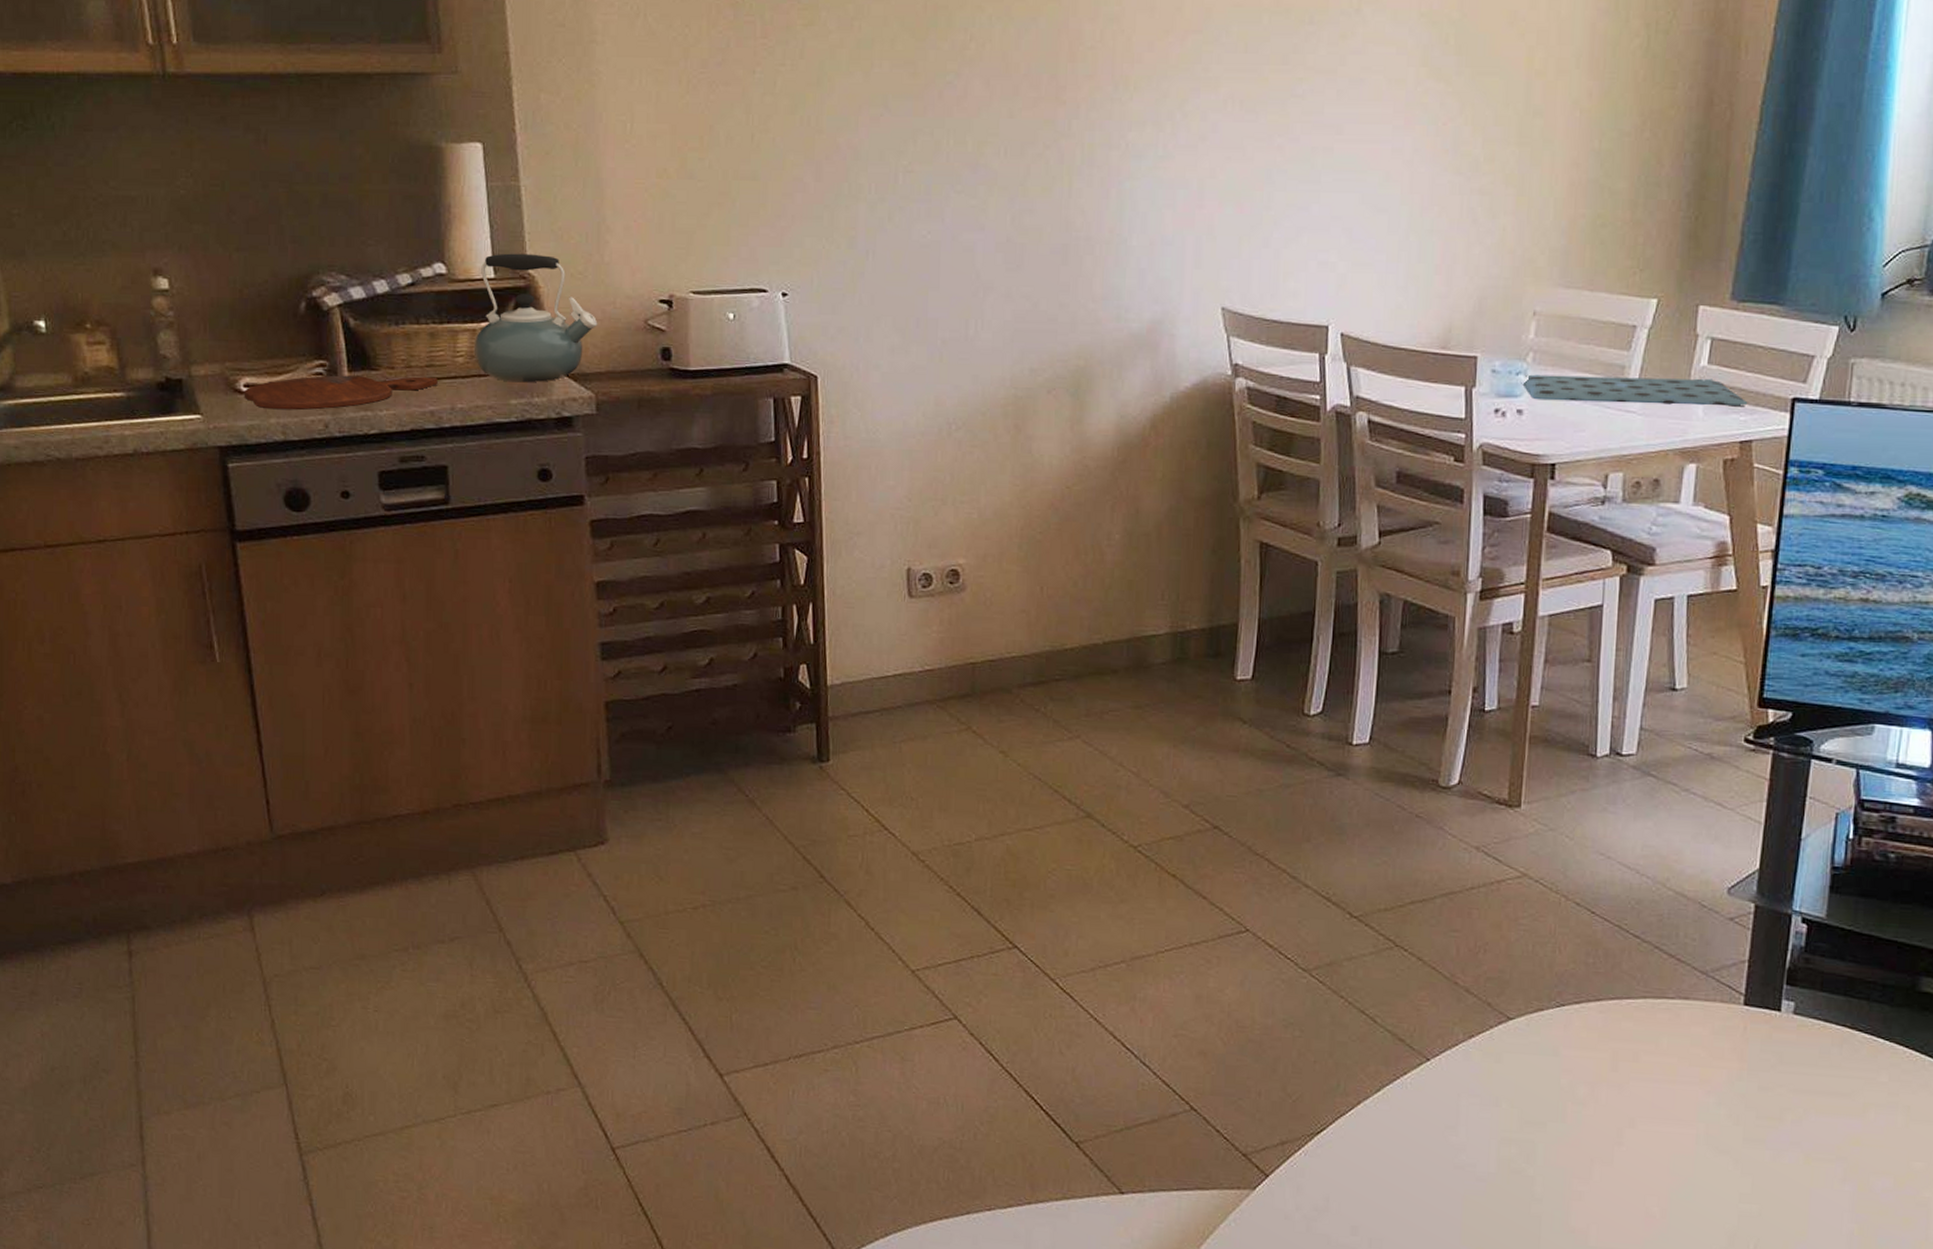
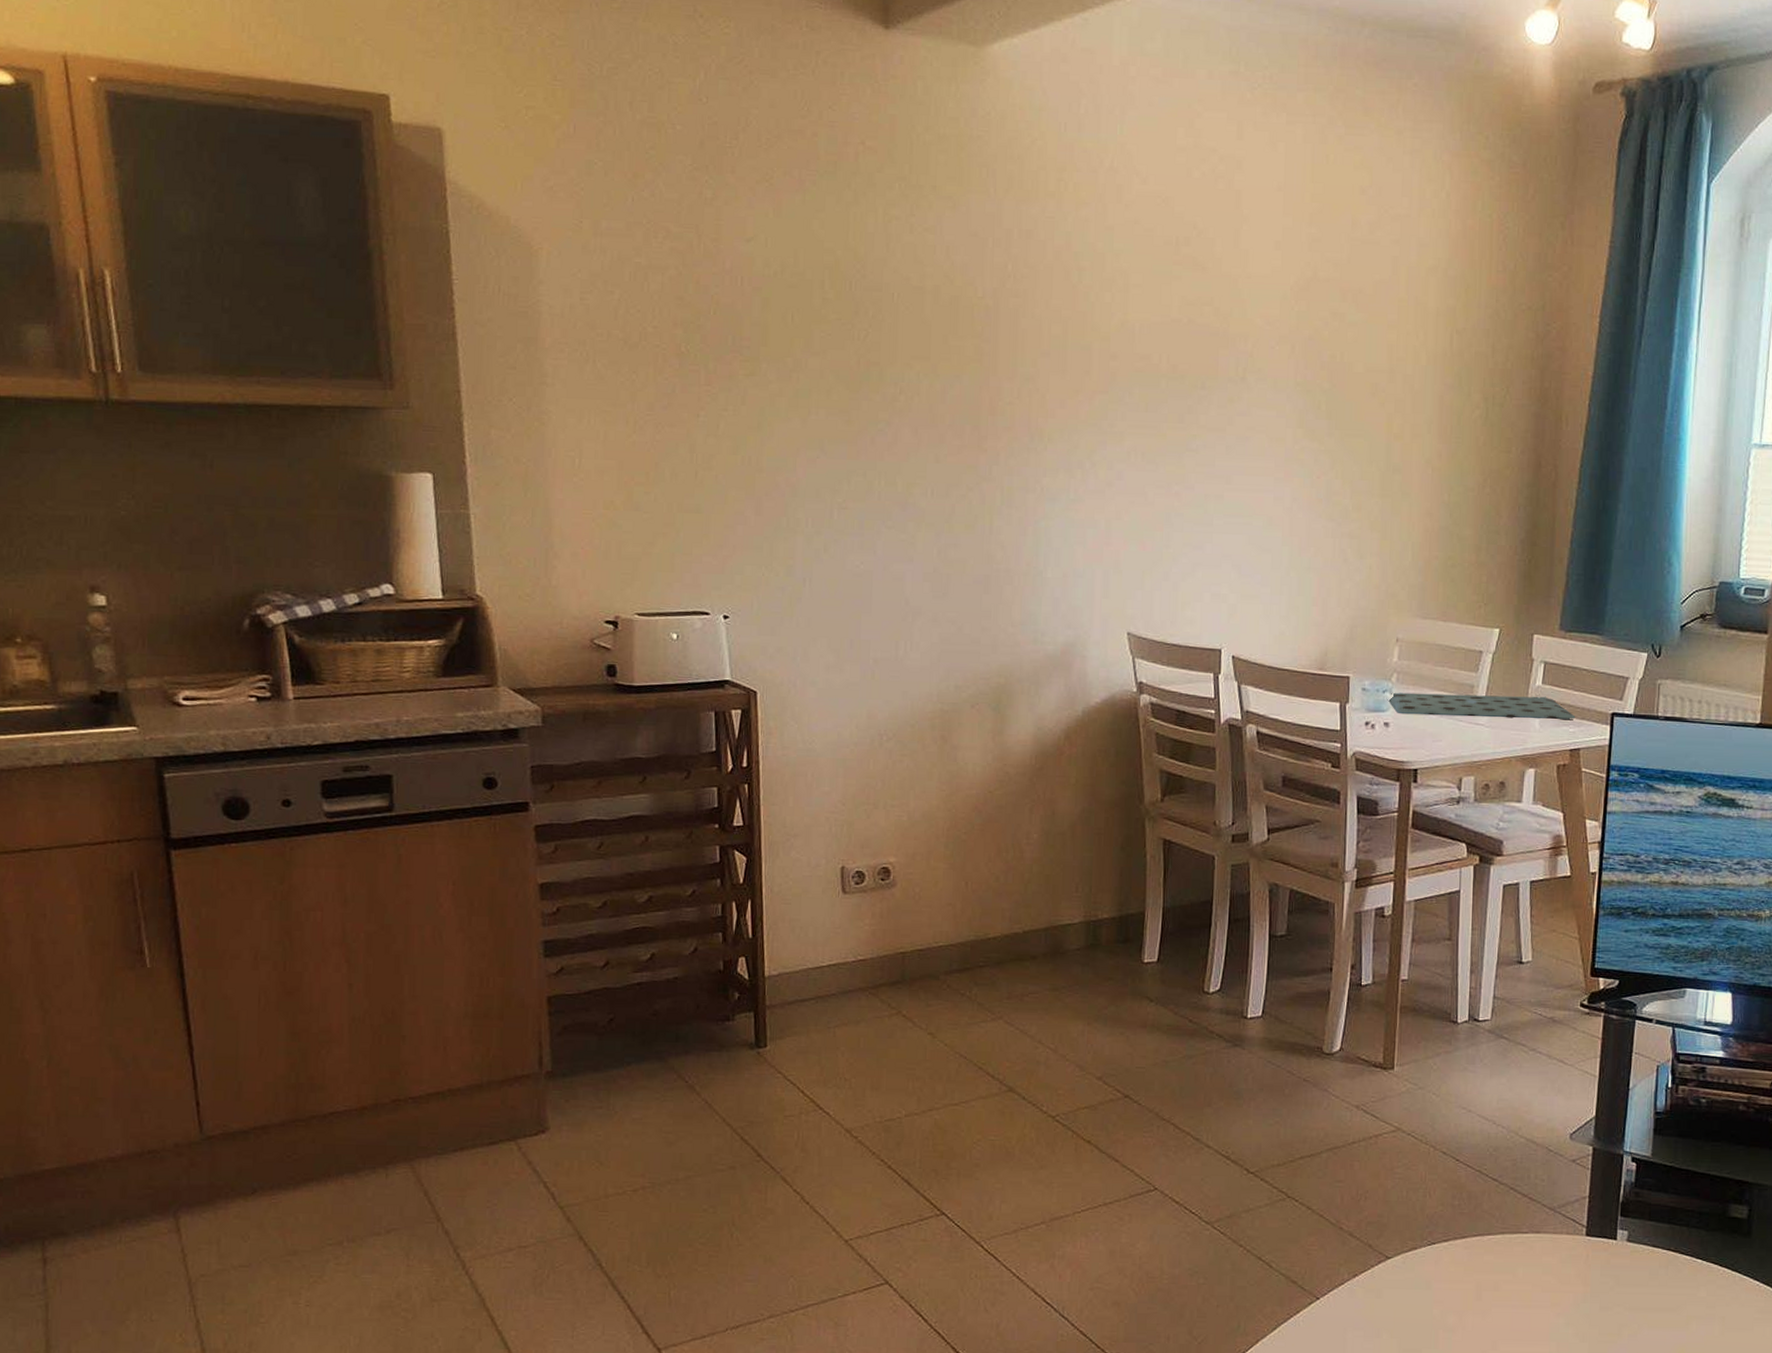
cutting board: present [244,375,438,410] -> none [182,689,384,723]
kettle: present [473,253,598,383] -> none [420,576,545,697]

